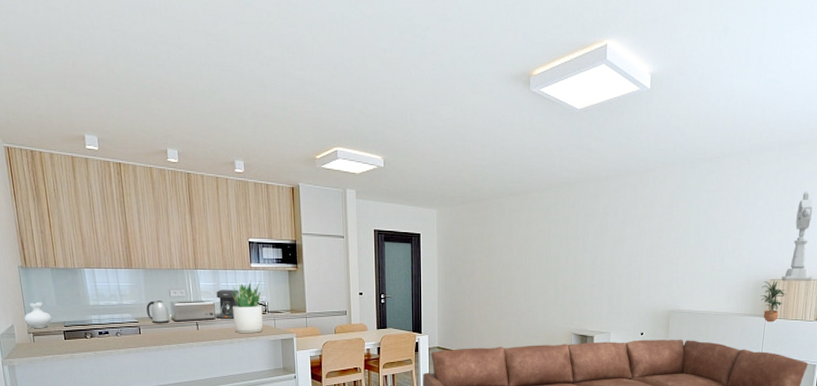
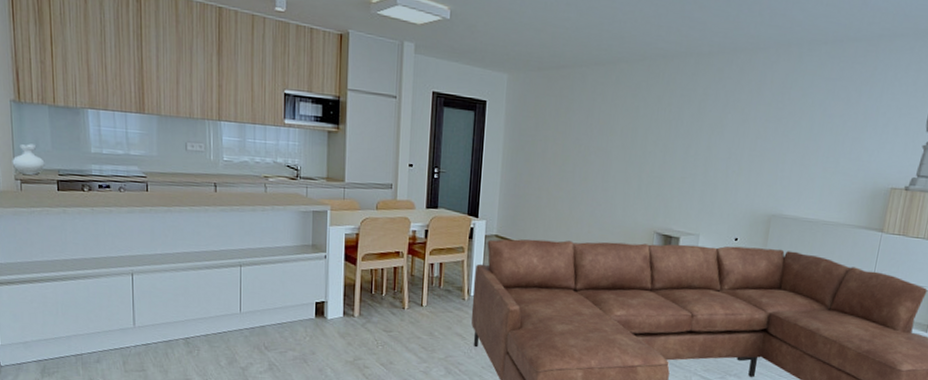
kettle: present [146,300,169,324] -> none [157,153,183,182]
toaster: present [169,300,216,322] -> none [184,155,238,182]
coffee maker: present [216,289,239,319] -> none [238,146,268,182]
planter: present [232,281,264,334] -> none [259,140,295,202]
potted plant: present [761,280,787,323] -> none [878,189,909,239]

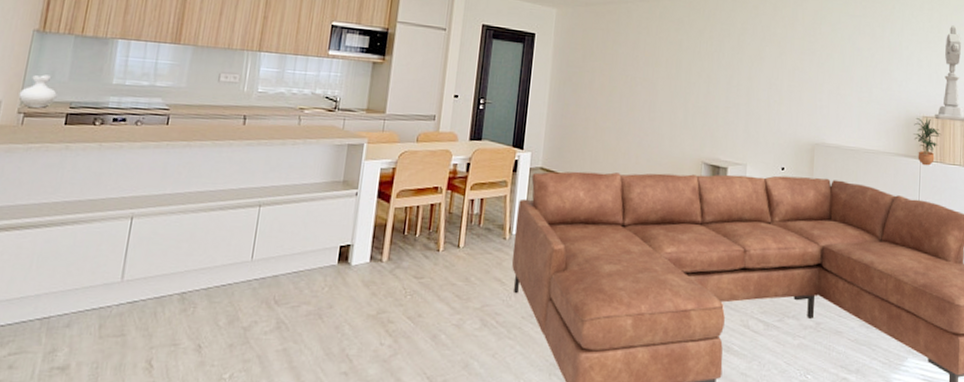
potted plant: none [878,189,909,239] -> present [914,118,941,166]

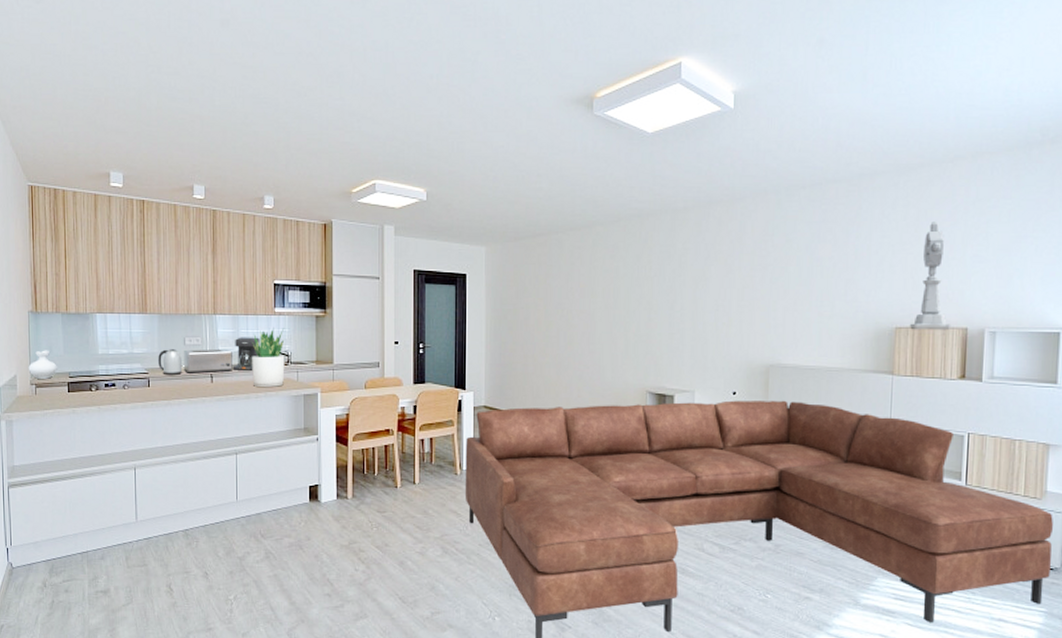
kettle: none [183,84,213,114] -> present [158,349,182,376]
toaster: none [212,86,273,114] -> present [183,348,232,374]
coffee maker: none [271,77,307,115] -> present [232,337,260,370]
planter: none [291,71,337,135] -> present [252,328,285,388]
potted plant: present [914,118,941,166] -> none [884,329,918,381]

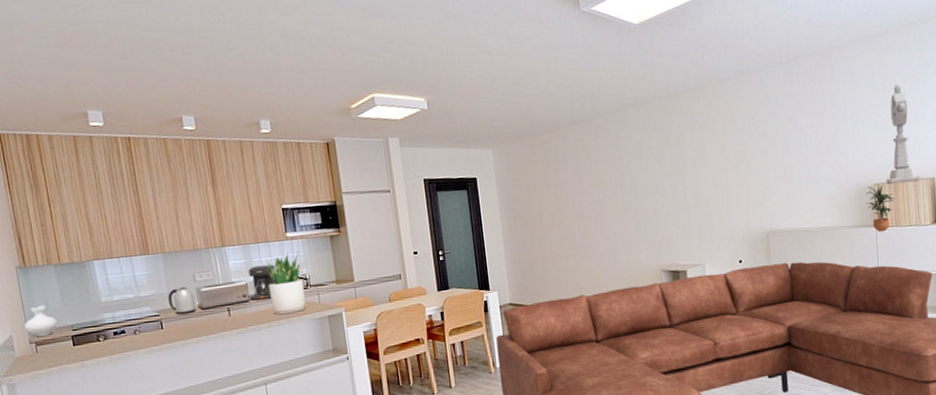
potted plant: none [884,329,918,381] -> present [866,185,895,233]

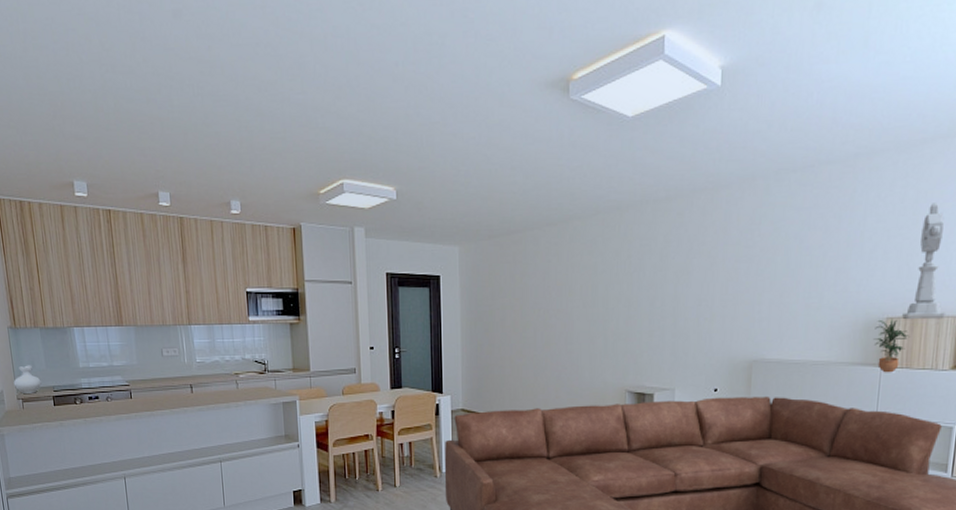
kettle: present [168,287,196,315] -> none [137,361,162,387]
toaster: present [194,280,250,310] -> none [161,359,211,384]
coffee maker: present [248,264,276,301] -> none [211,346,236,380]
planter: present [266,252,306,315] -> none [228,336,263,397]

